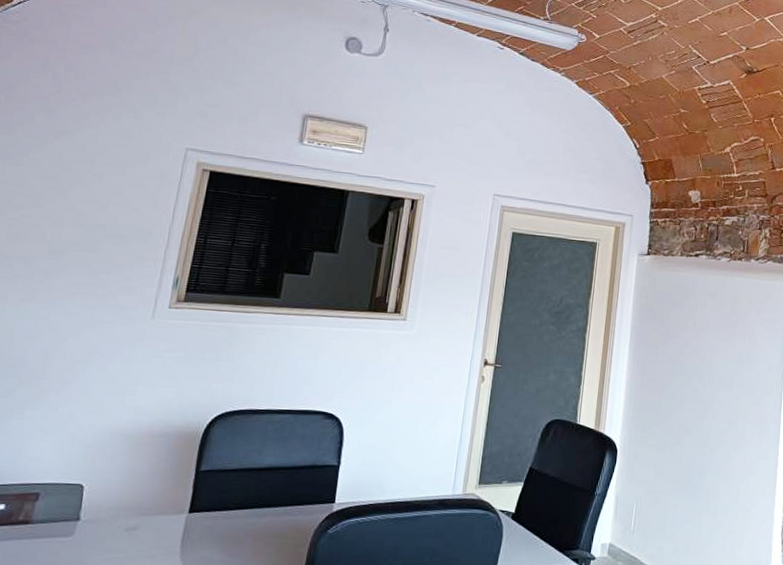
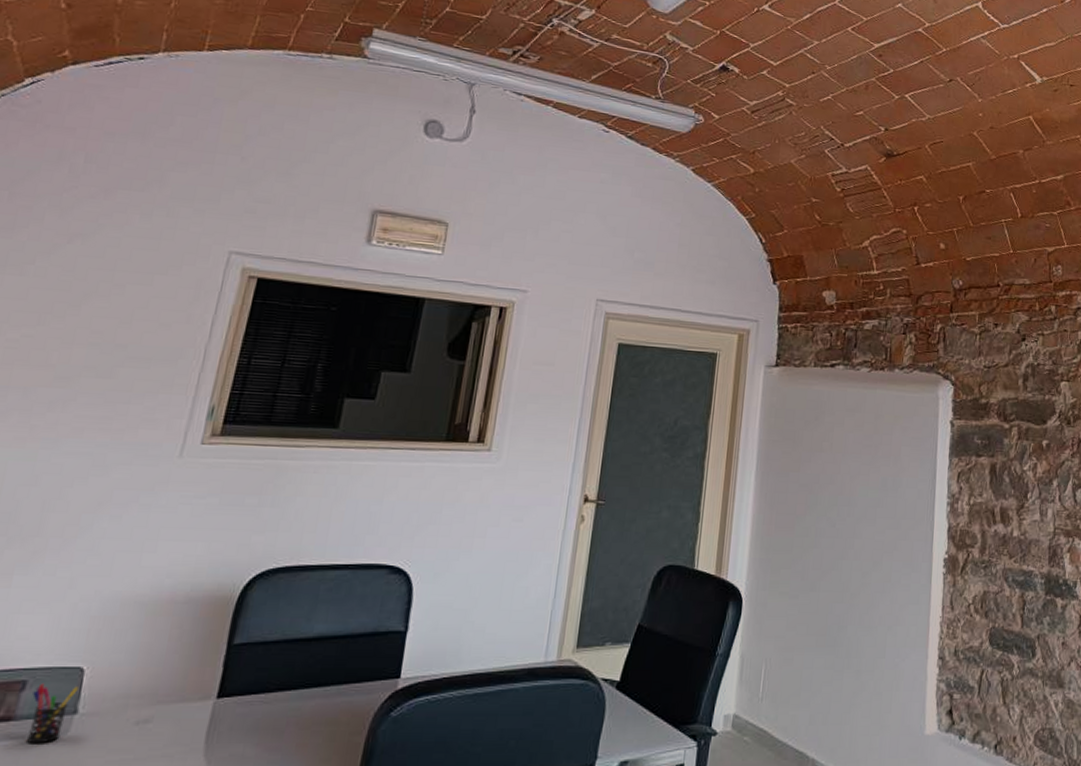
pen holder: none [41,495,80,543] -> present [25,683,78,744]

